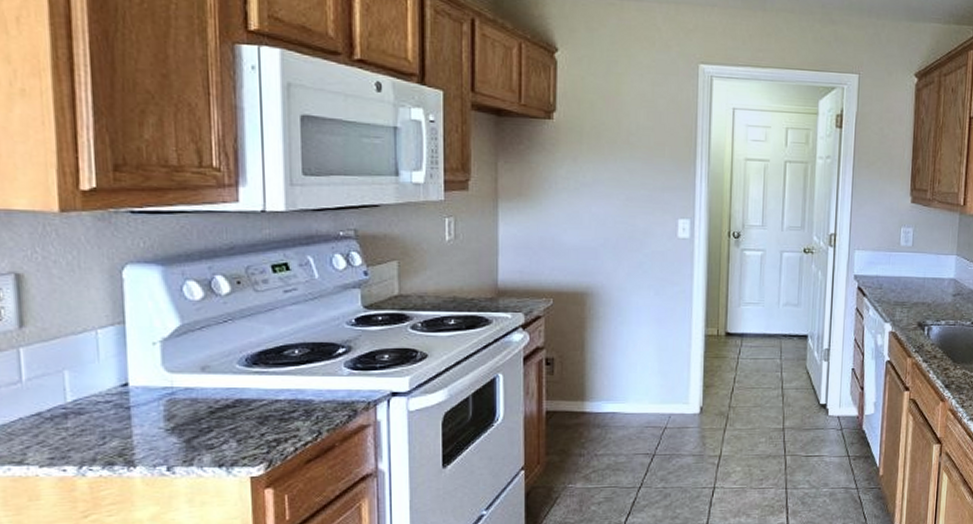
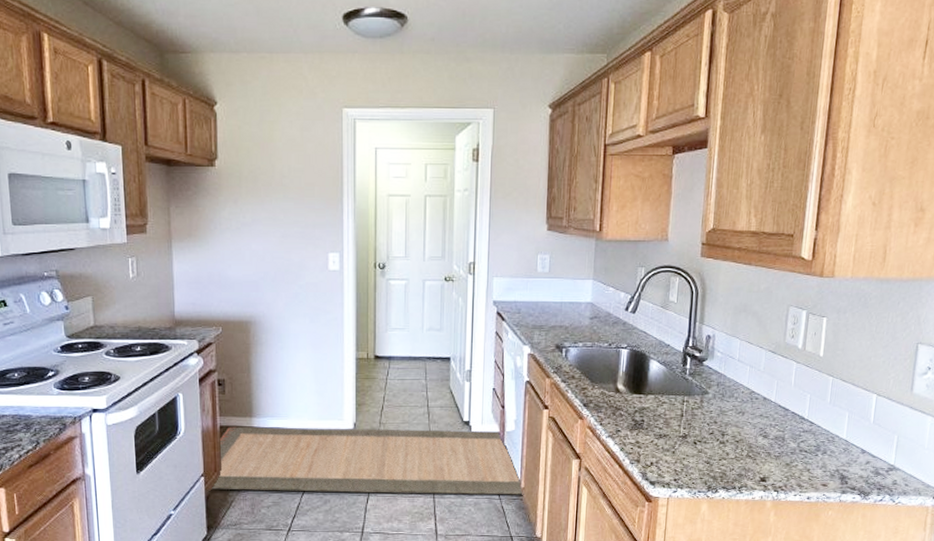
rug: none [531,411,883,485] -> present [209,426,524,495]

